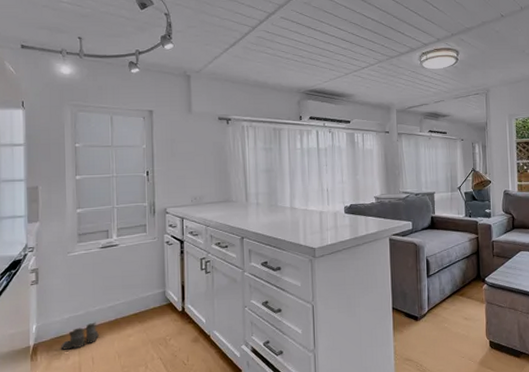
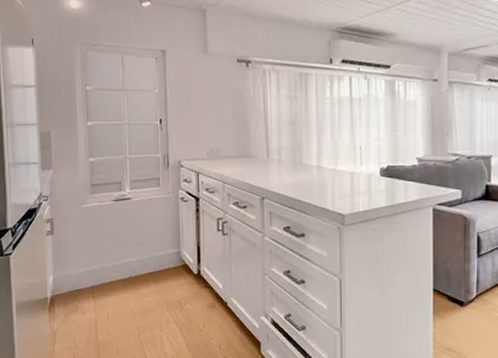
boots: present [61,322,99,351] -> none [77,278,114,306]

